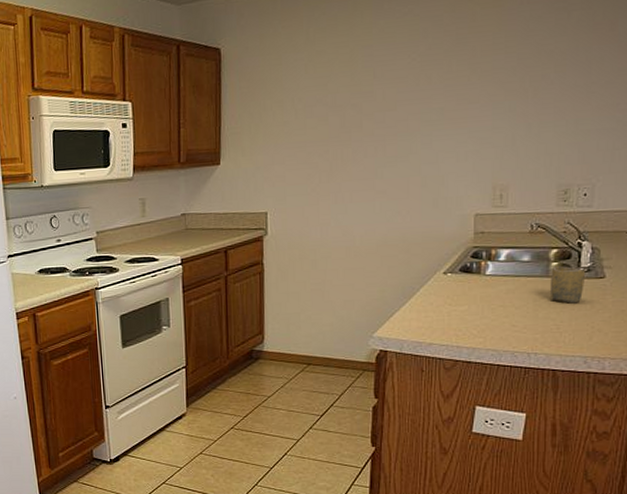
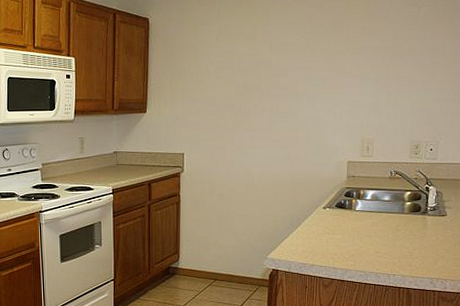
cup: present [549,265,586,303] -> none [404,205,432,235]

